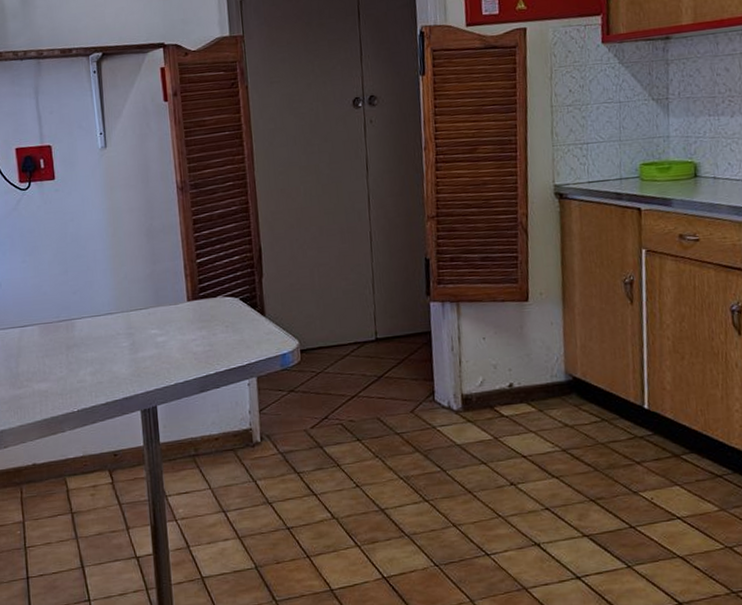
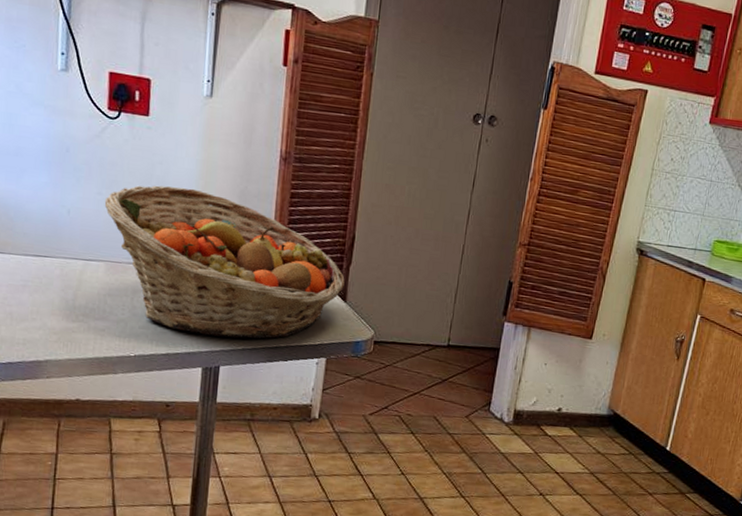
fruit basket: none [29,237,260,378] -> present [104,185,345,339]

